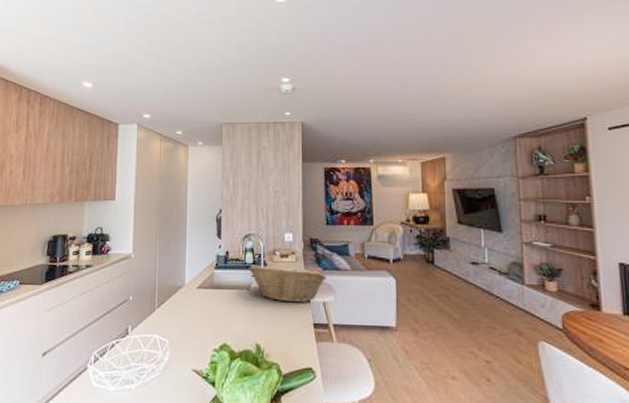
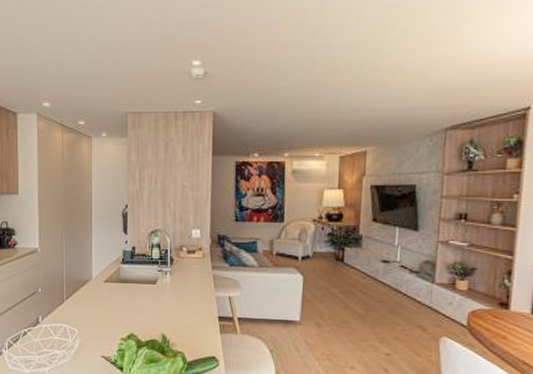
fruit basket: present [248,264,327,303] -> none [155,260,234,298]

